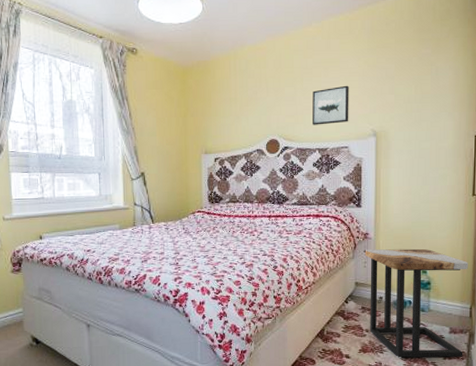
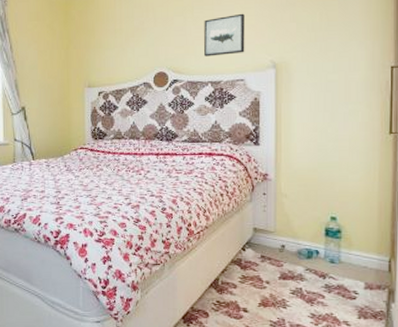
side table: present [365,248,468,358] -> none [264,192,386,317]

